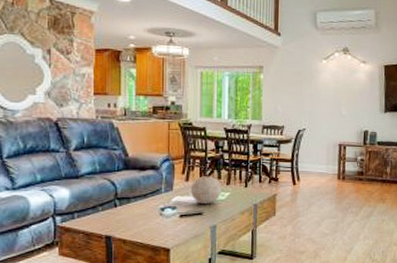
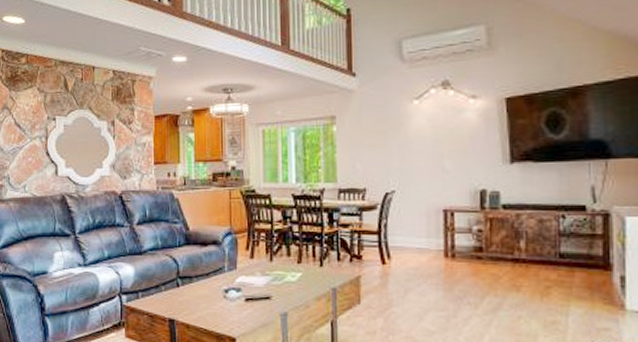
decorative ball: present [191,176,221,205] -> none [257,252,291,287]

